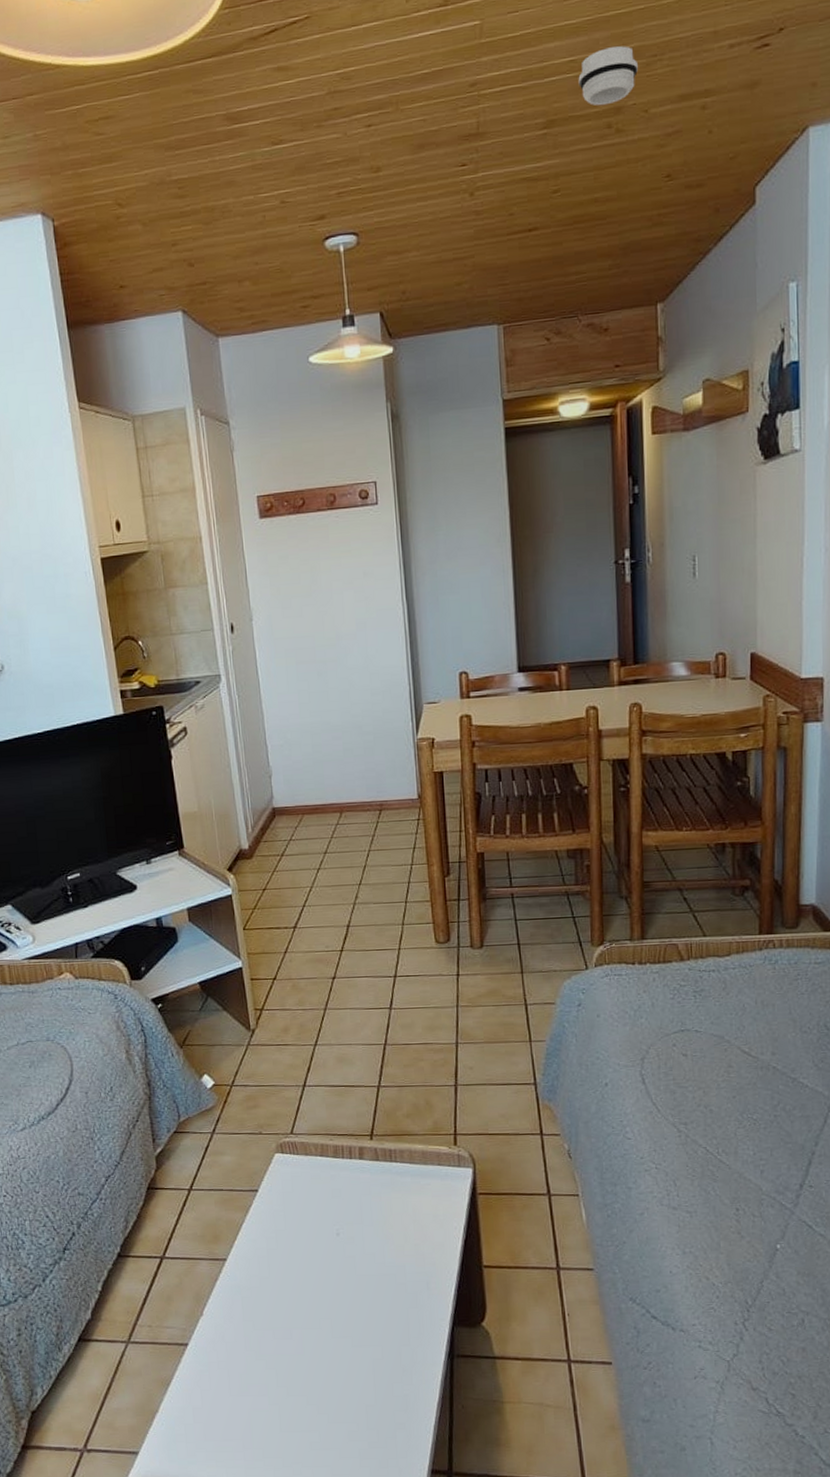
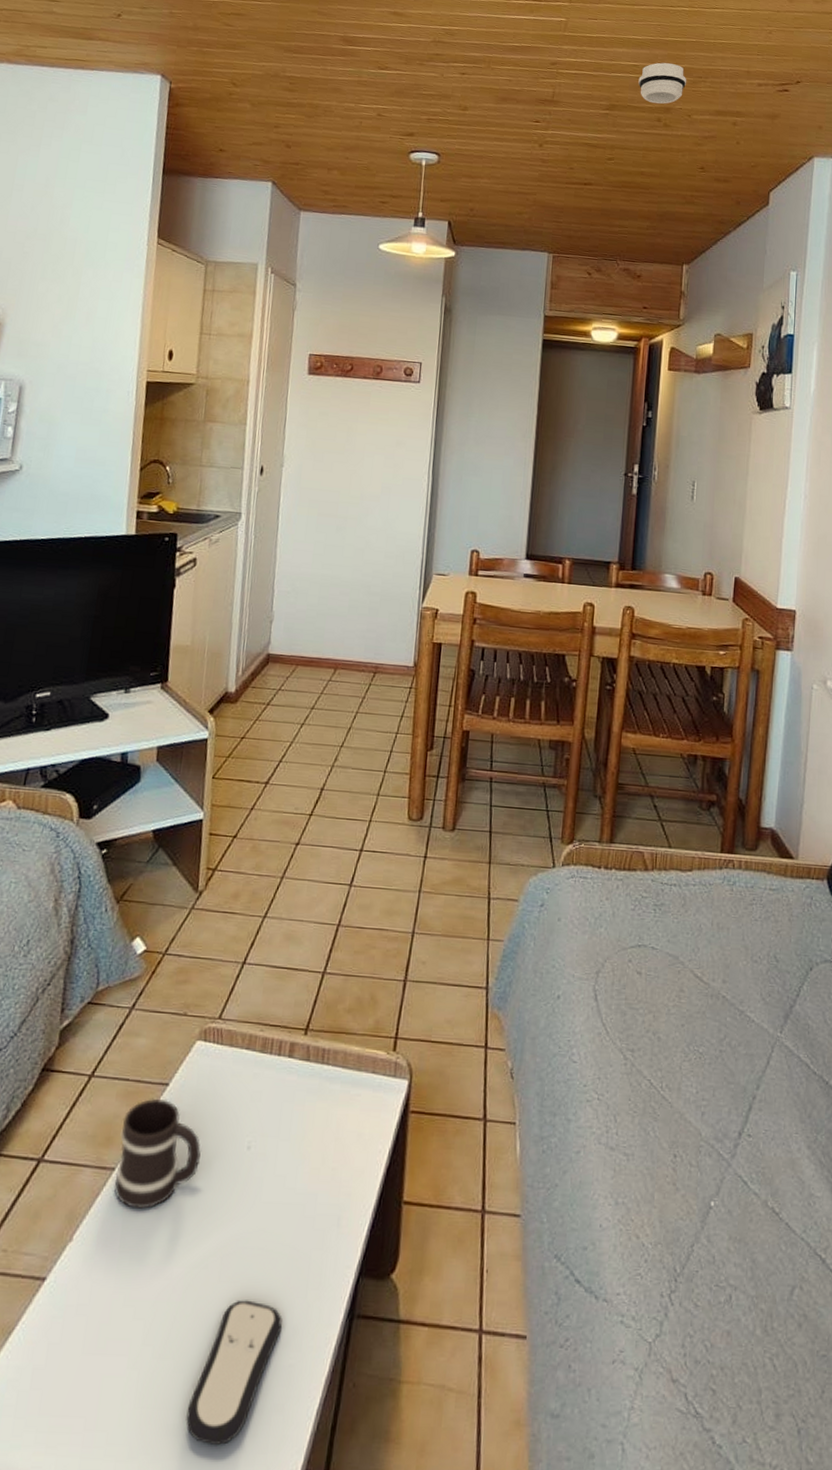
mug: none [224,1202,297,1288] -> present [114,1098,201,1209]
remote control: none [324,1349,393,1454] -> present [186,1300,282,1445]

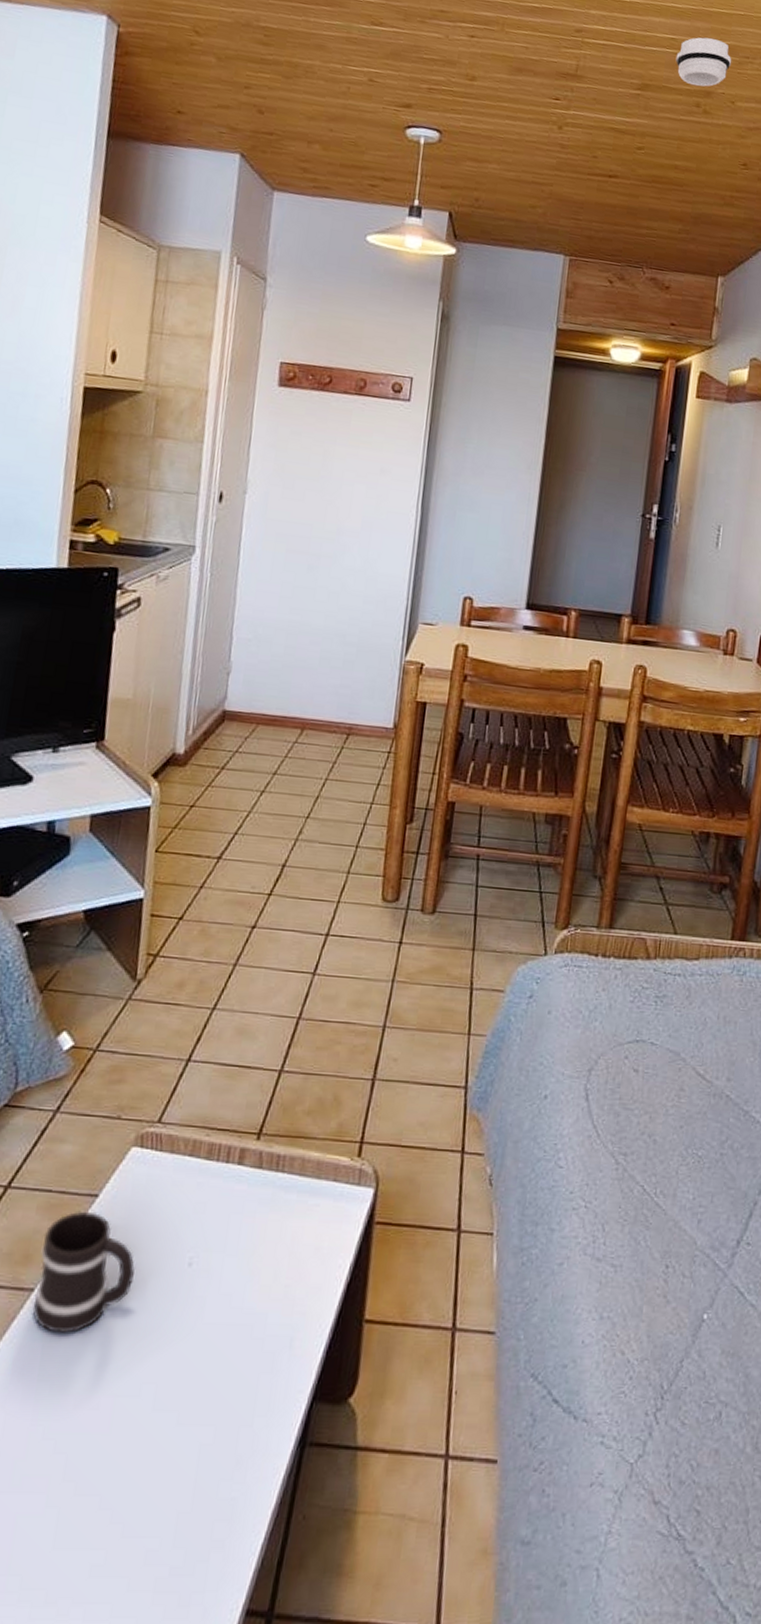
remote control: present [186,1300,282,1445] -> none [112,1429,225,1585]

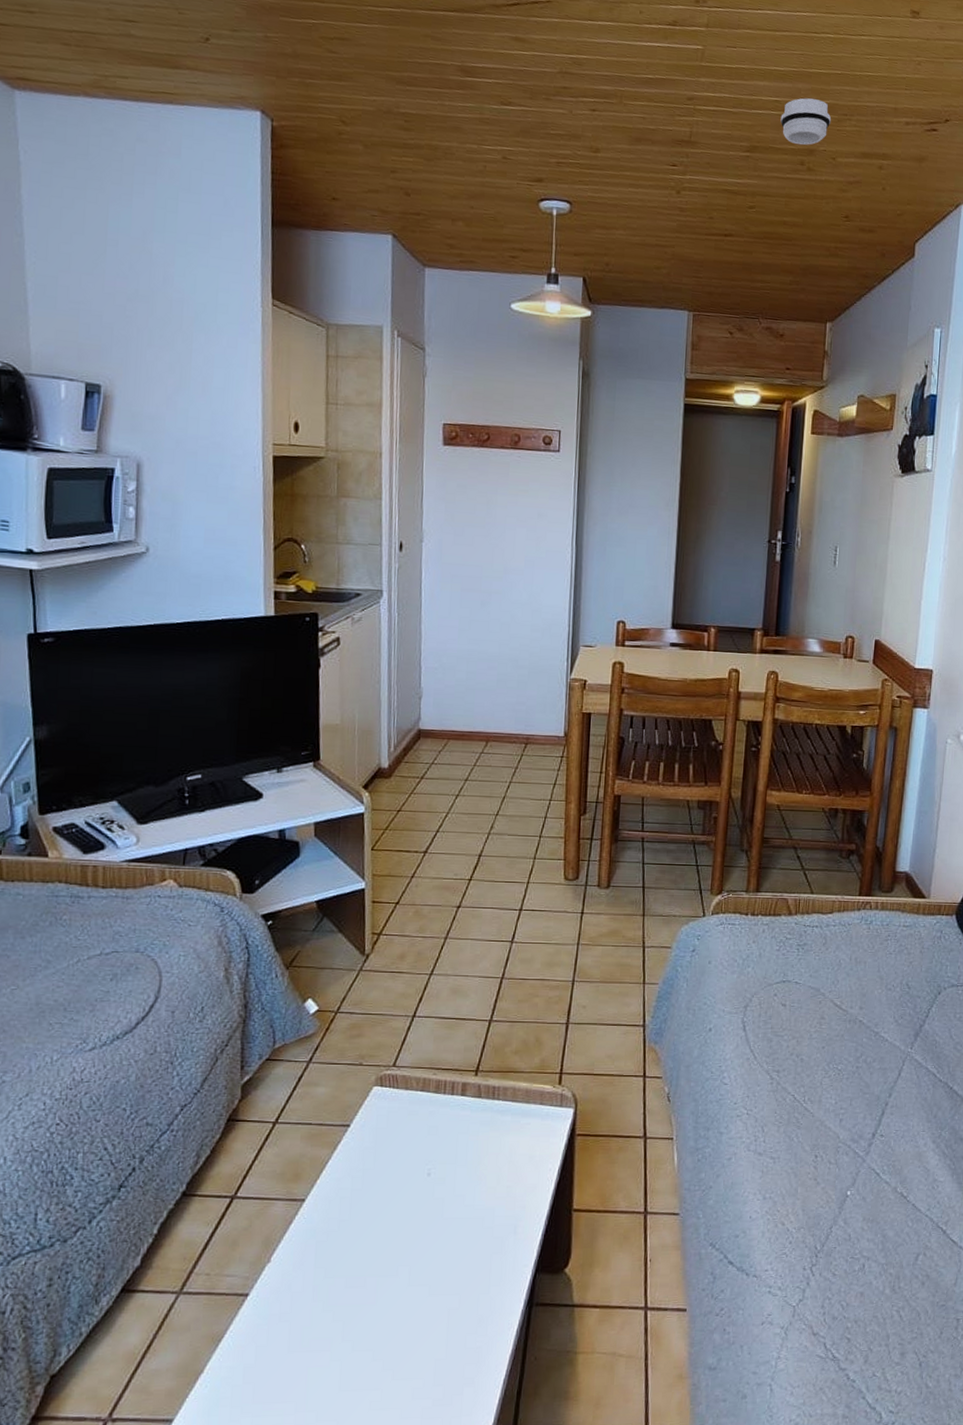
mug: present [33,1211,135,1333] -> none [305,1138,384,1232]

